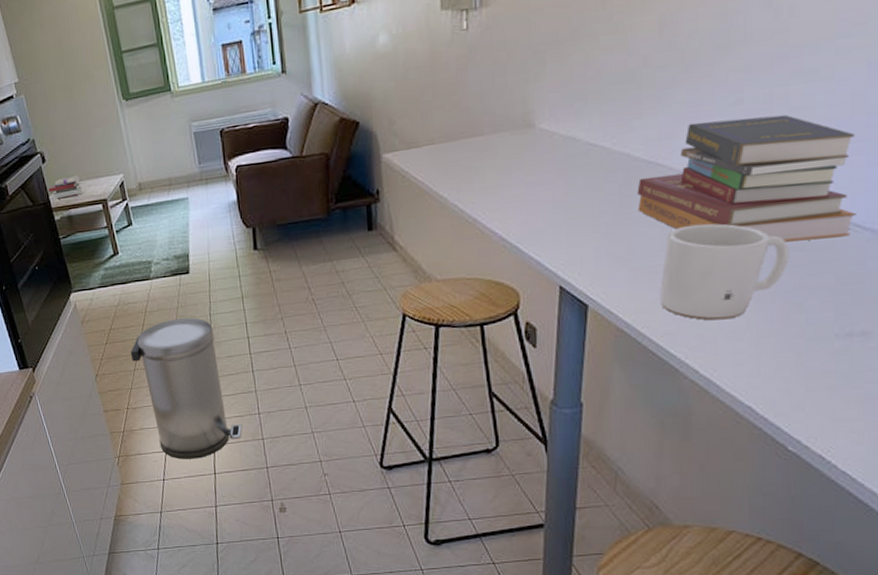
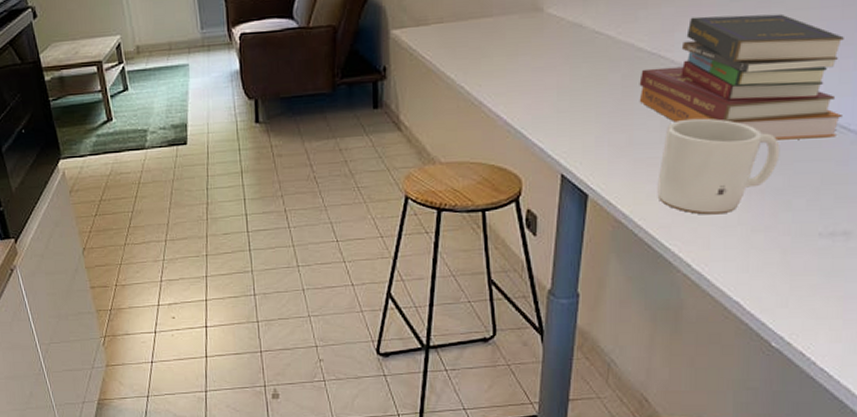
books: present [48,175,83,200] -> none [38,34,77,59]
pedal bin: present [130,318,243,459] -> none [121,191,237,341]

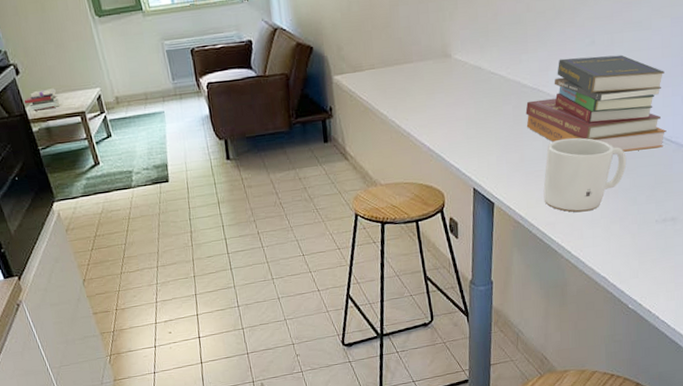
books: none [38,34,77,59] -> present [23,88,61,111]

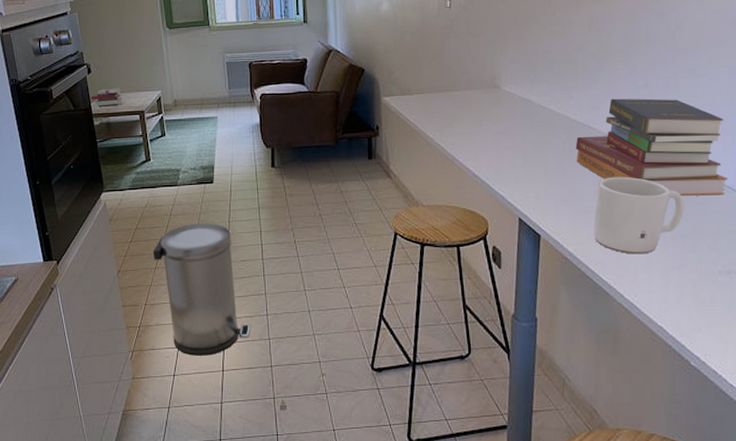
pedal bin: none [116,222,224,353] -> present [153,223,251,356]

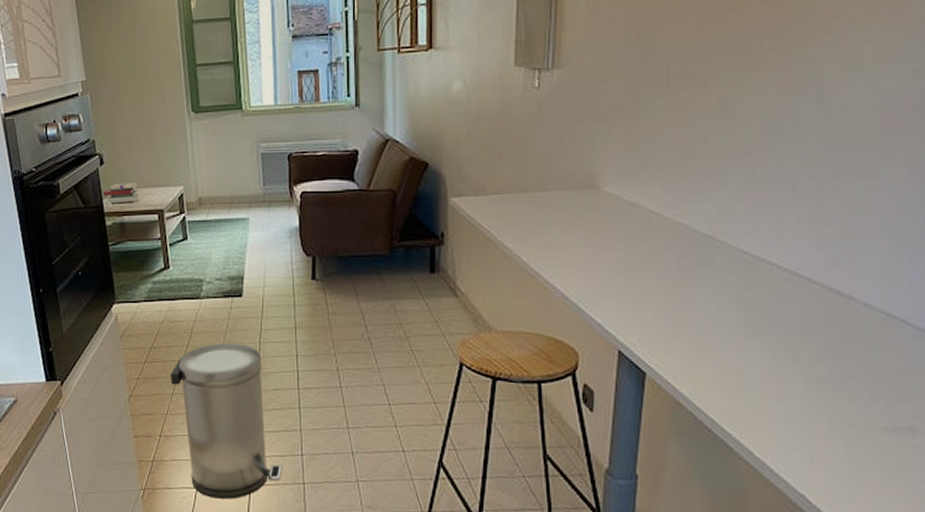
books: present [575,98,728,196] -> none [695,203,901,330]
mug: present [593,176,685,254] -> none [716,302,840,402]

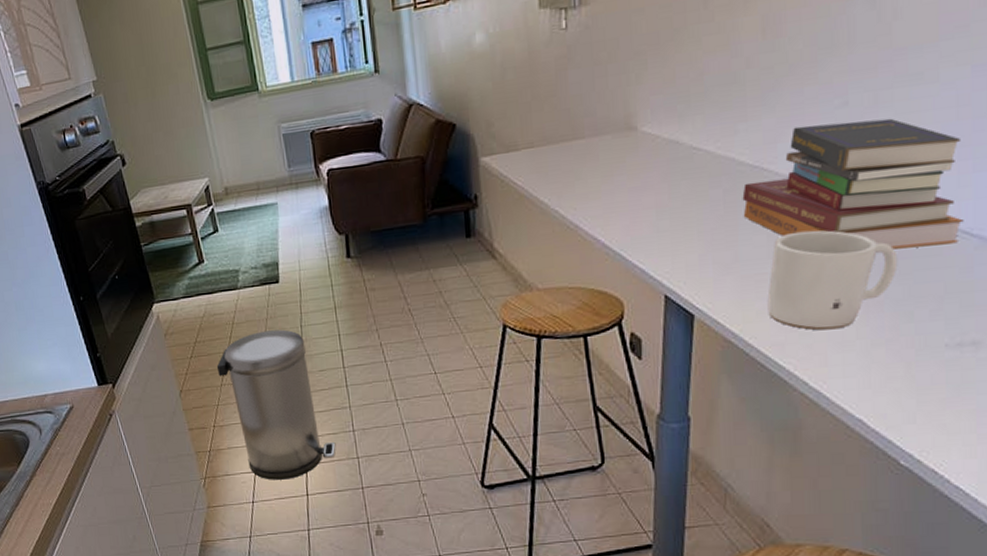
books: present [102,182,139,204] -> none [128,179,166,205]
books: none [695,203,901,330] -> present [742,118,964,249]
mug: none [716,302,840,402] -> present [767,230,898,331]

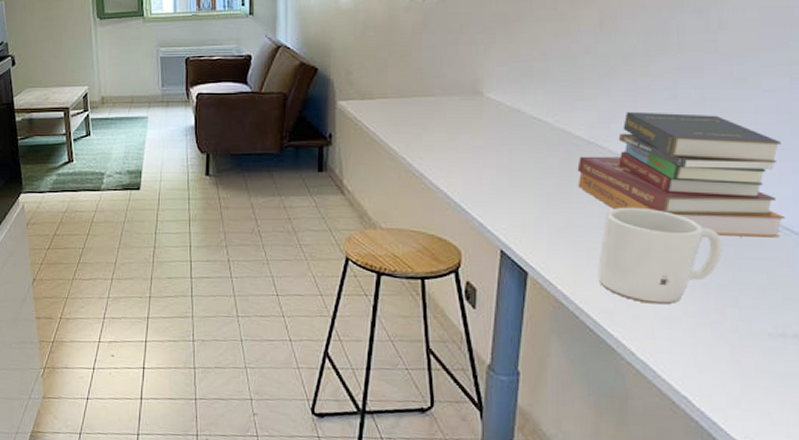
pedal bin: present [216,329,336,480] -> none [71,233,175,381]

